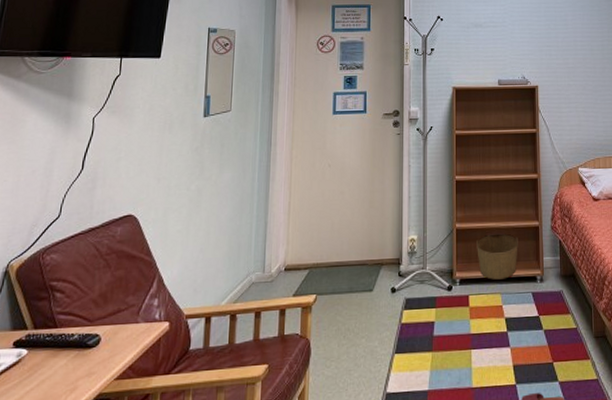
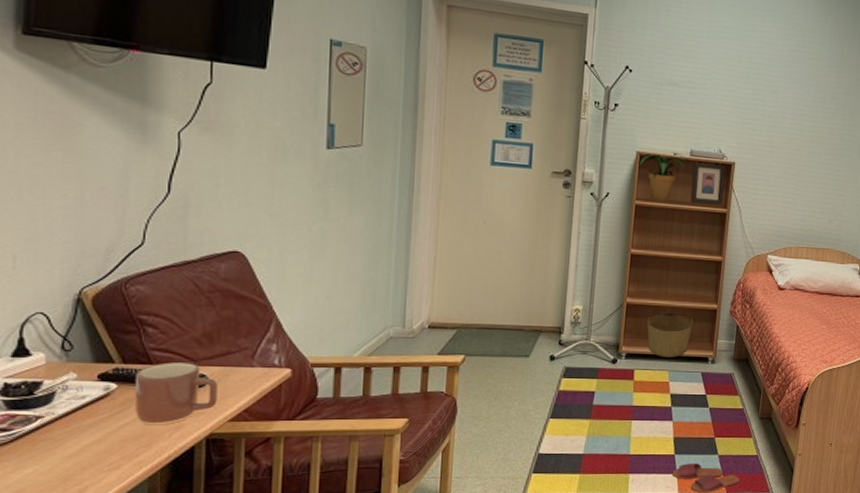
mug: none [40,323,108,389] -> present [136,361,218,426]
potted plant: none [455,83,497,129] -> present [639,152,688,201]
picture frame: none [502,89,532,127] -> present [690,162,726,205]

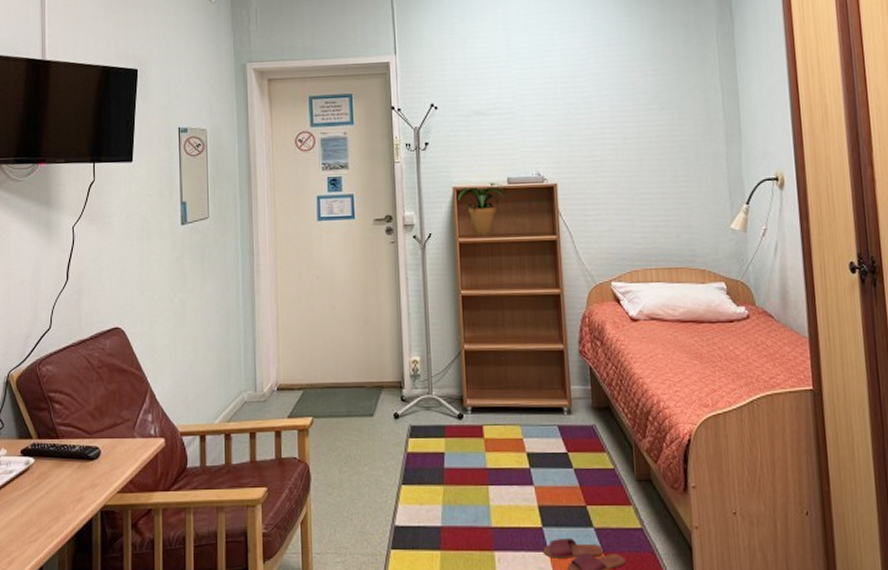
mug: present [136,361,218,426] -> none [48,435,108,498]
basket: present [647,312,694,357] -> none [489,357,539,409]
picture frame: present [690,162,726,205] -> none [512,188,551,233]

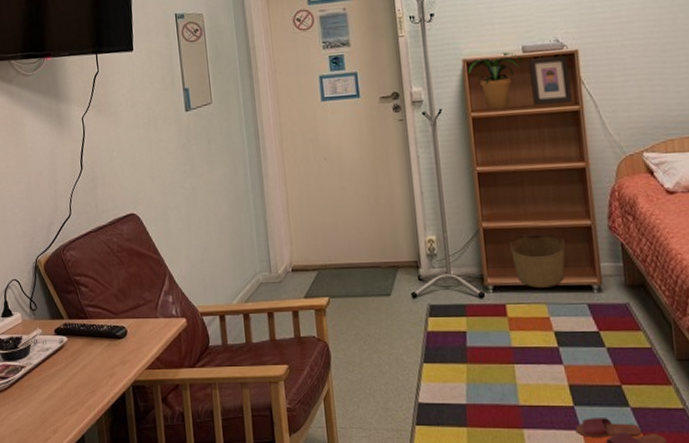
basket: none [489,357,539,409] -> present [510,234,565,288]
picture frame: none [512,188,551,233] -> present [528,55,573,105]

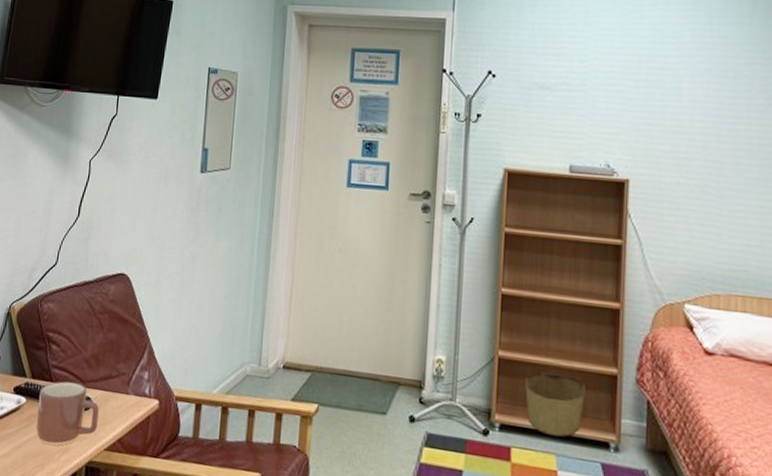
mug: none [78,315,136,373] -> present [36,381,99,446]
potted plant: present [467,52,522,109] -> none [507,168,567,229]
picture frame: present [528,55,573,105] -> none [573,180,617,235]

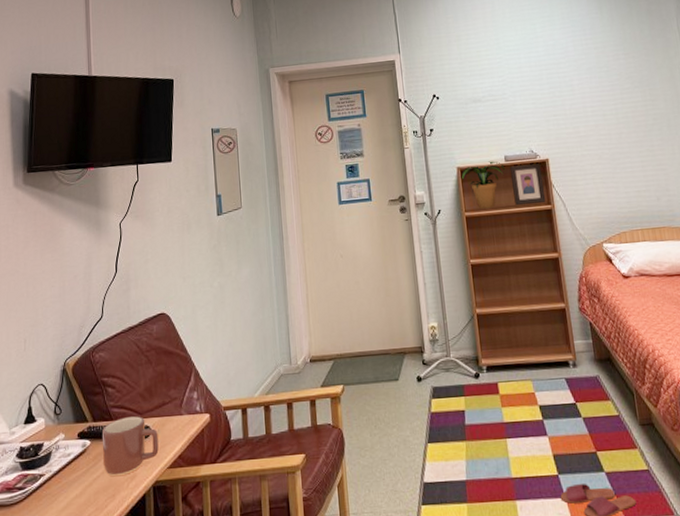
potted plant: none [507,168,567,229] -> present [461,161,505,209]
basket: present [525,373,586,437] -> none [499,317,546,366]
picture frame: none [573,180,617,235] -> present [509,163,546,205]

